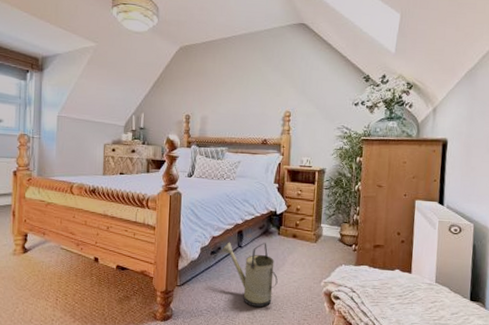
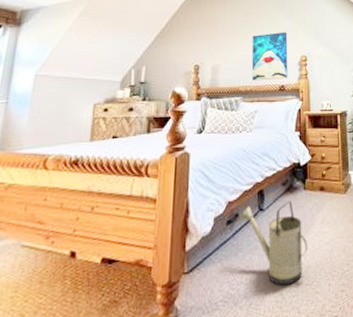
wall art: none [237,86,274,134] -> present [251,32,288,81]

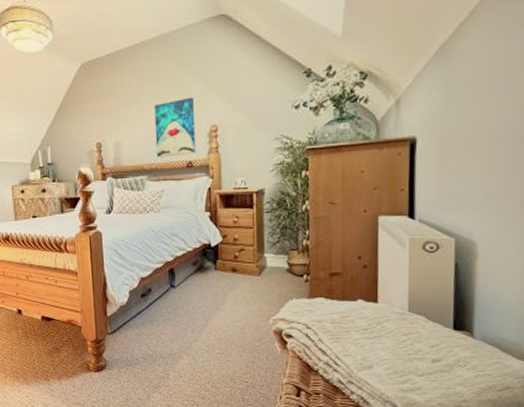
watering can: present [239,201,308,285] -> none [152,280,219,351]

